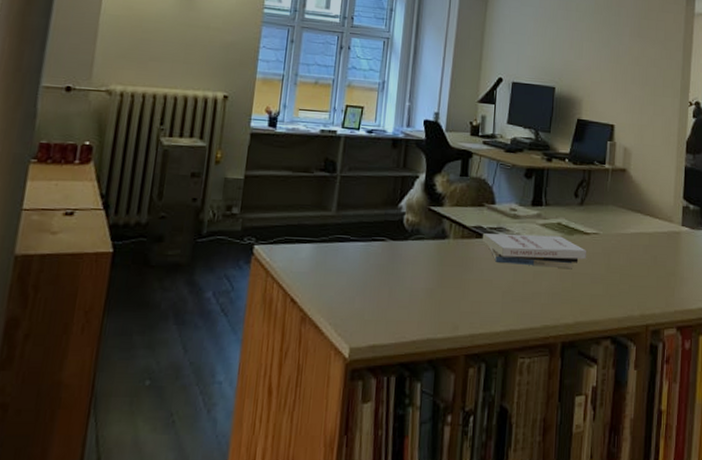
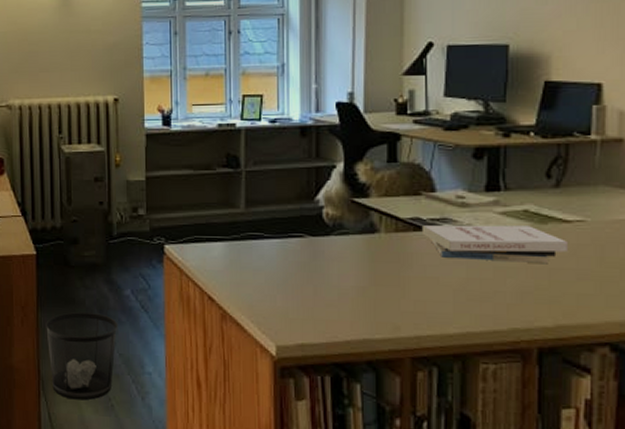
waste bin: none [106,317,194,418] -> present [46,312,118,401]

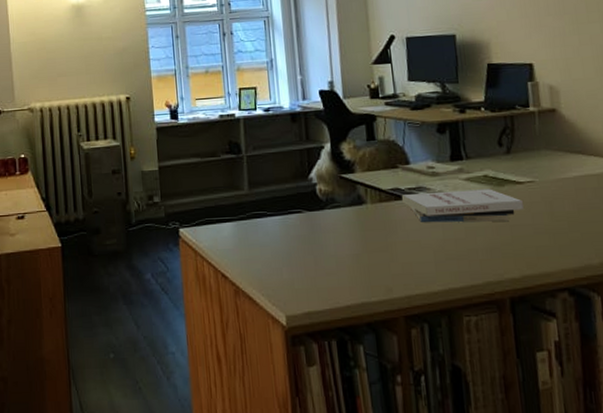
waste bin: present [46,312,118,401] -> none [73,299,141,386]

